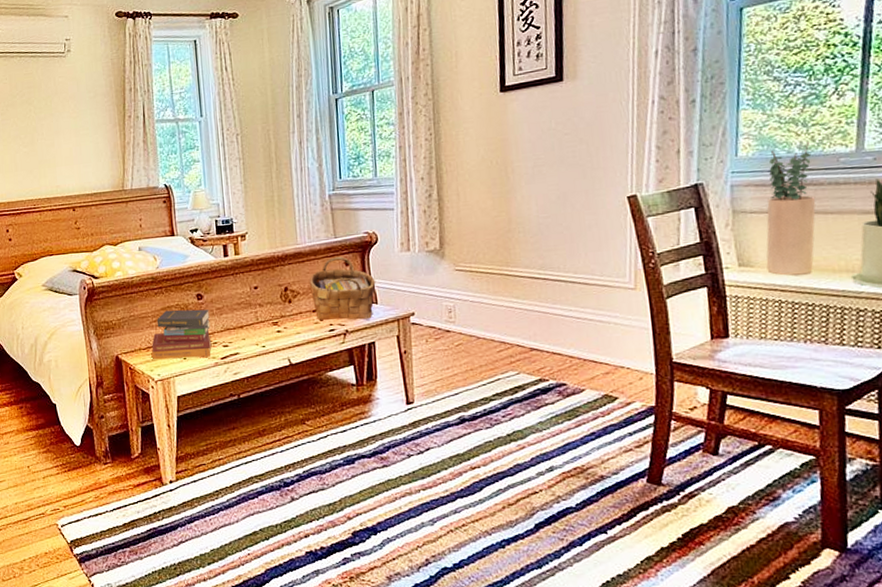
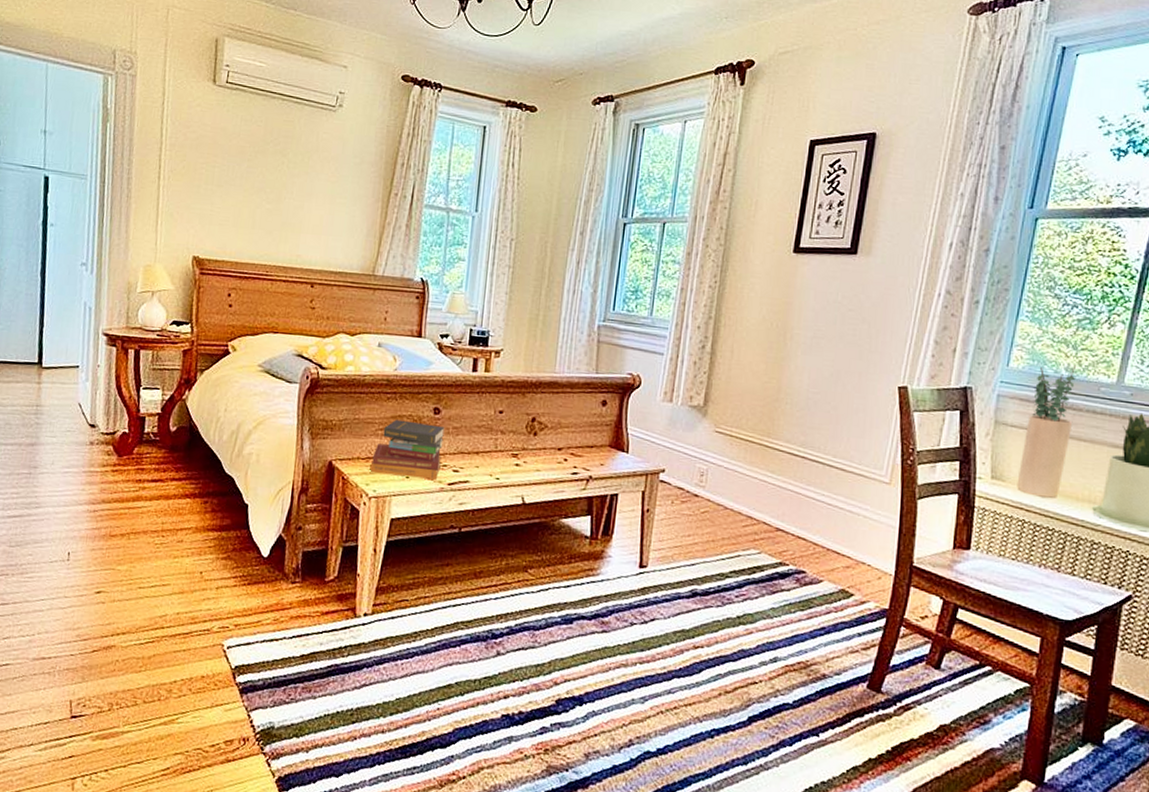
woven basket: present [309,256,376,321] -> none [559,394,631,469]

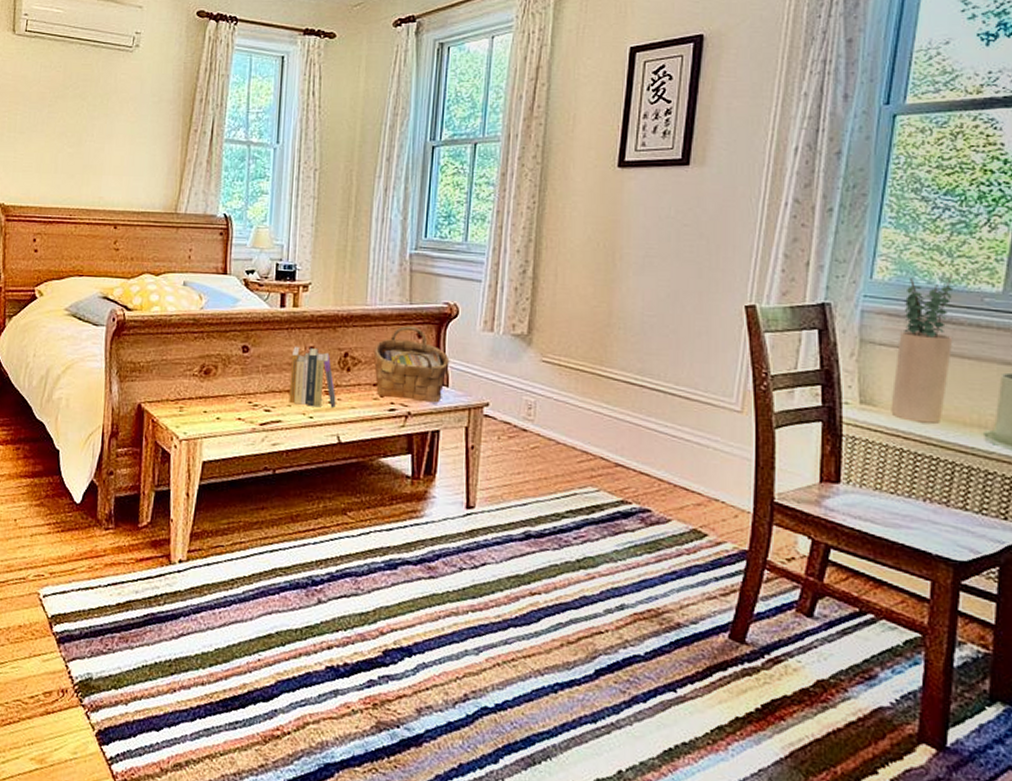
books: present [369,419,445,480] -> none [179,359,254,420]
books: none [476,409,523,471] -> present [288,346,336,409]
woven basket: none [559,394,631,469] -> present [373,326,450,403]

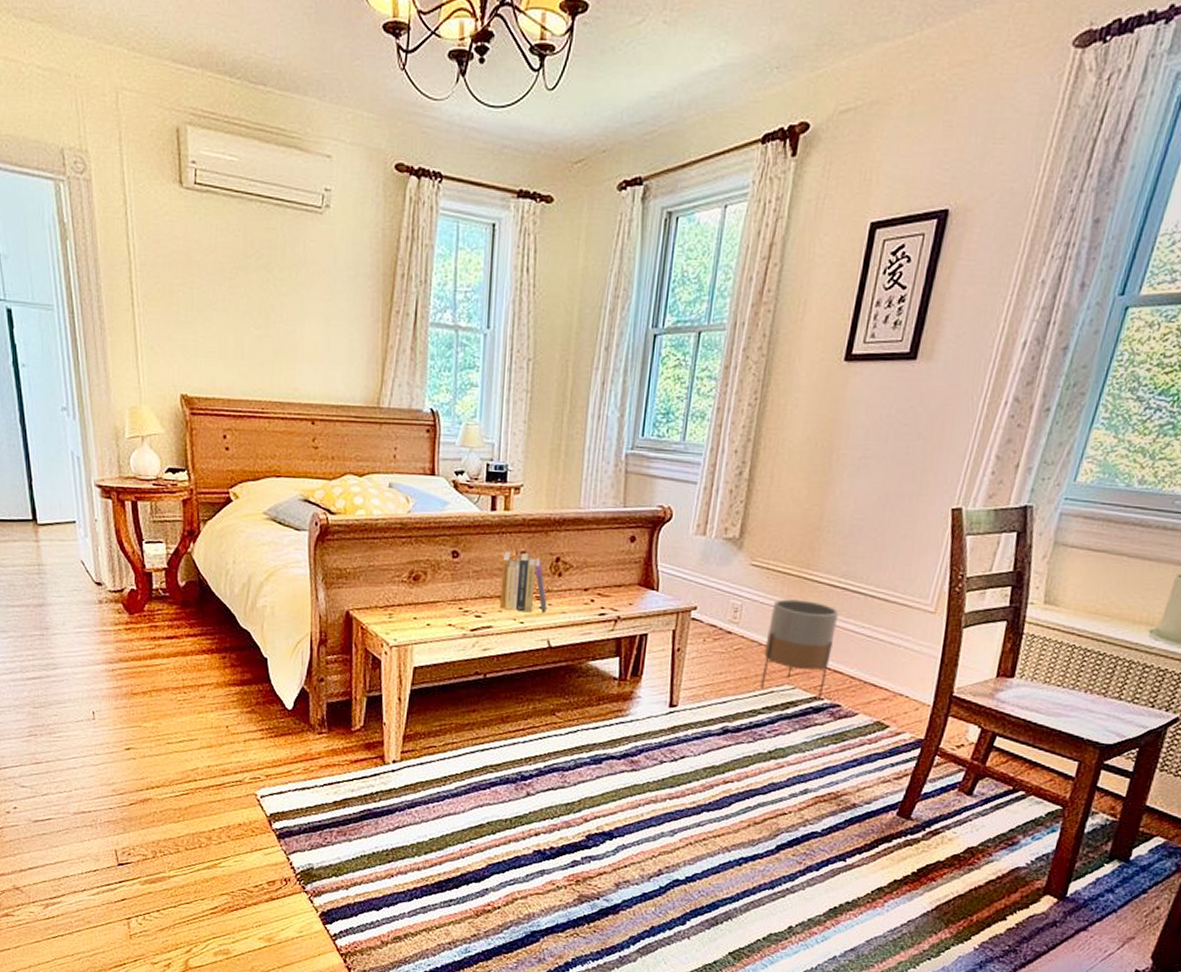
woven basket: present [373,326,450,403] -> none [585,530,661,608]
planter: none [562,396,639,502] -> present [760,599,839,698]
vase: present [891,273,956,424] -> none [1070,476,1152,622]

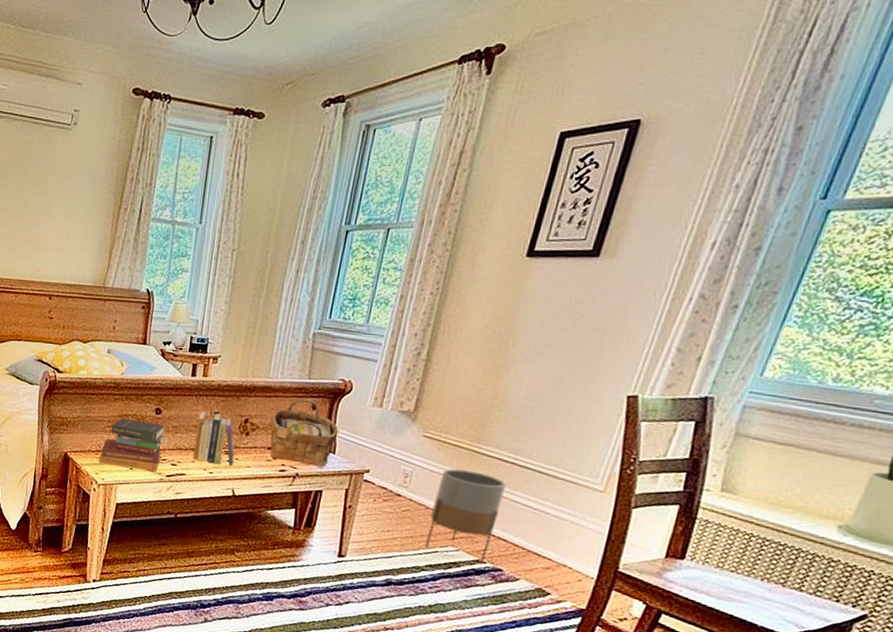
books: none [389,565,464,626] -> present [99,418,165,472]
woven basket: none [585,530,661,608] -> present [270,398,339,468]

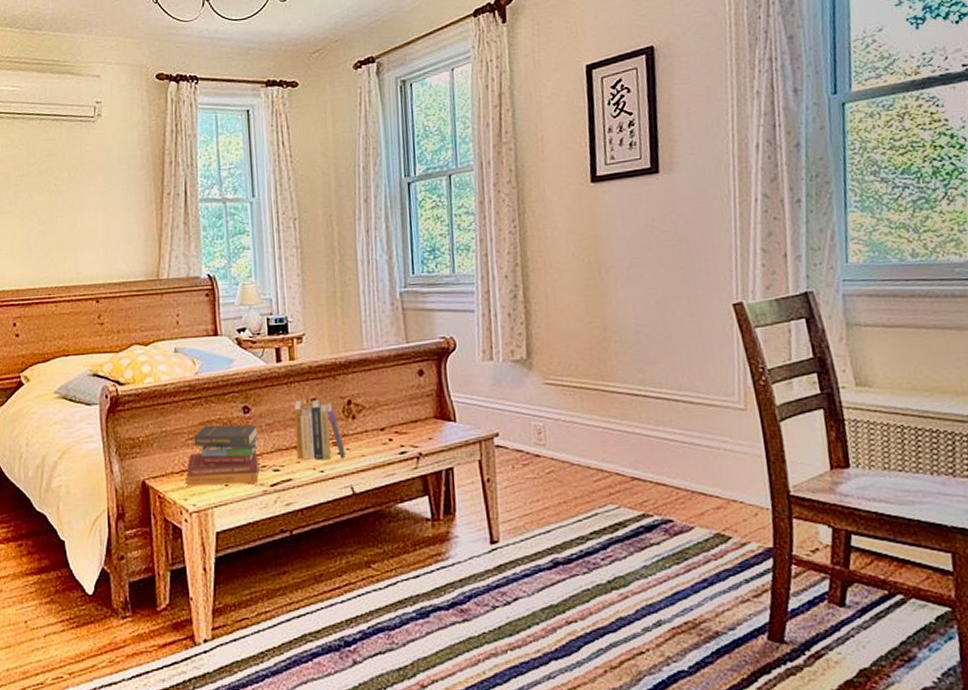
woven basket: present [270,398,339,468] -> none [376,365,454,442]
planter: present [425,469,507,562] -> none [576,413,650,515]

